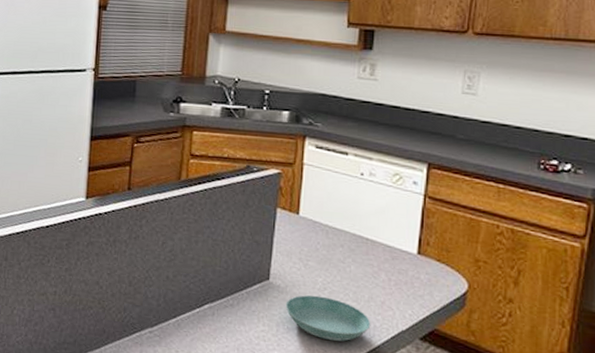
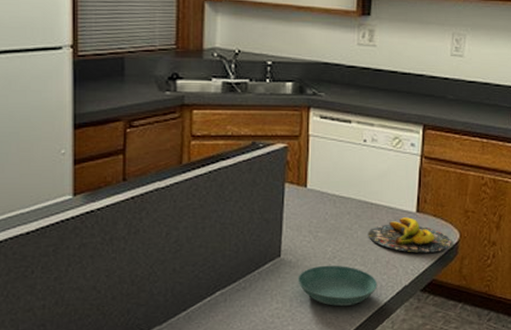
banana: none [362,258,458,300] -> present [368,217,451,253]

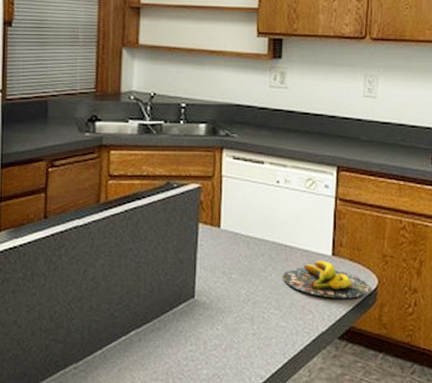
saucer: present [297,265,378,306] -> none [211,308,293,351]

